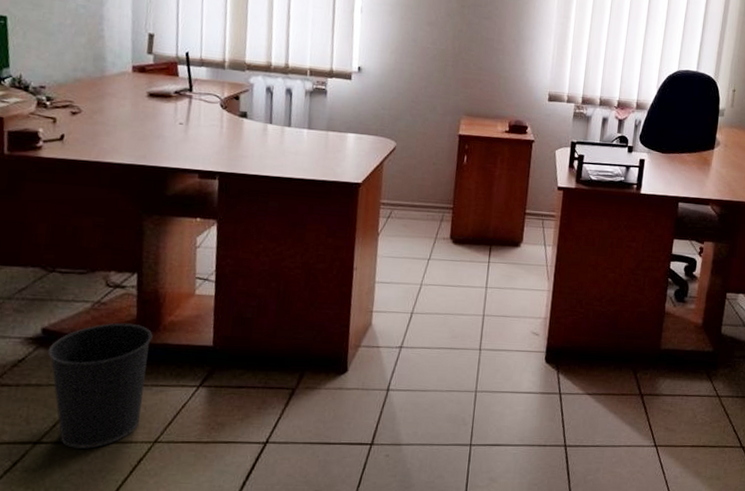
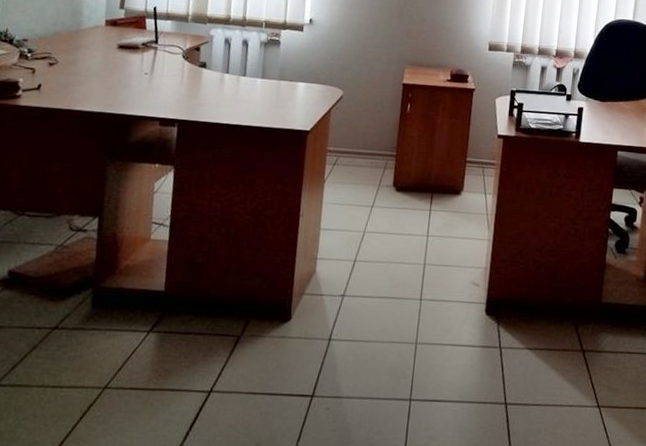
wastebasket: present [47,323,153,450] -> none [11,266,109,393]

